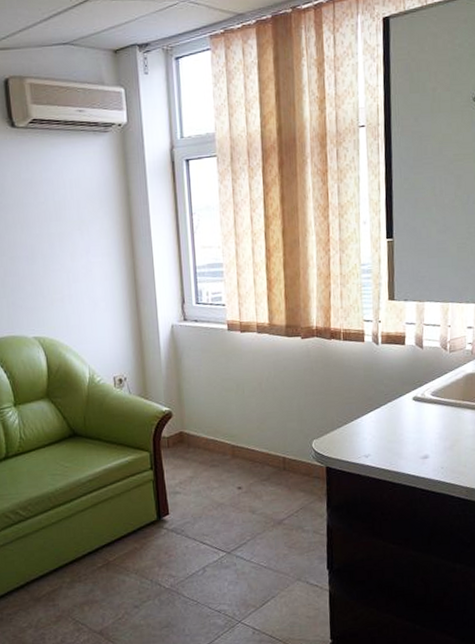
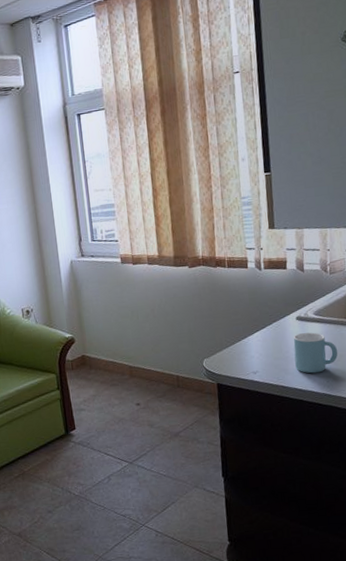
mug: none [408,414,454,459] -> present [293,332,338,374]

